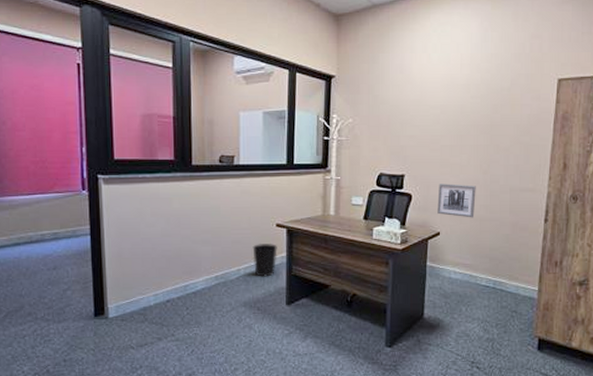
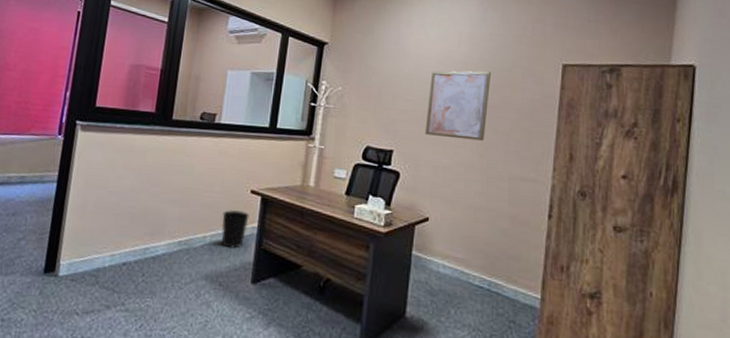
wall art: none [433,91,492,159] -> present [425,71,491,141]
wall art: present [437,184,476,218] -> none [427,163,471,206]

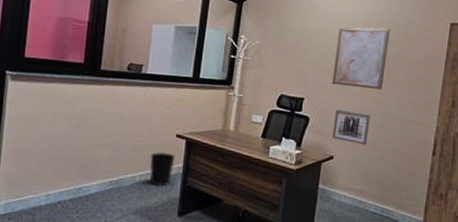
wall art: none [427,163,471,206] -> present [332,109,370,145]

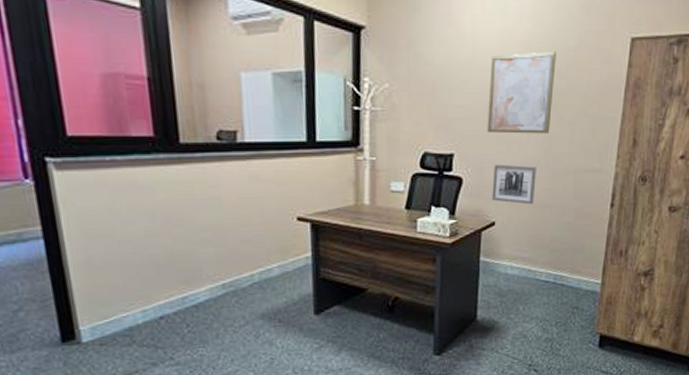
wastebasket: present [149,152,175,186] -> none [268,242,301,283]

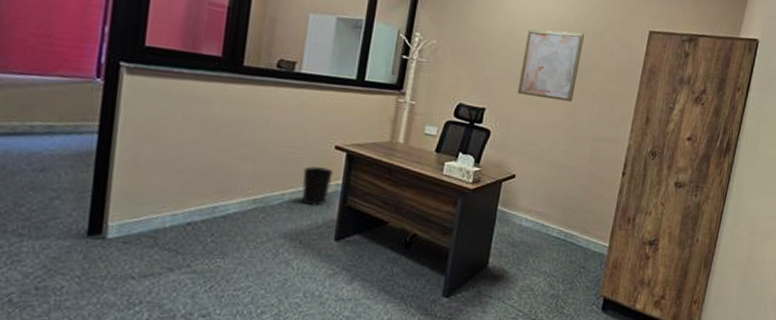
wastebasket: none [268,242,301,283] -> present [302,166,333,206]
wall art: present [492,164,536,205] -> none [515,122,558,163]

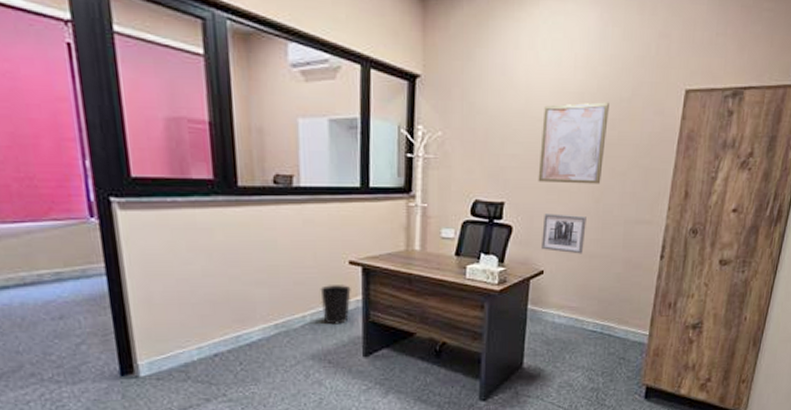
wall art: none [515,122,558,163] -> present [541,214,586,254]

